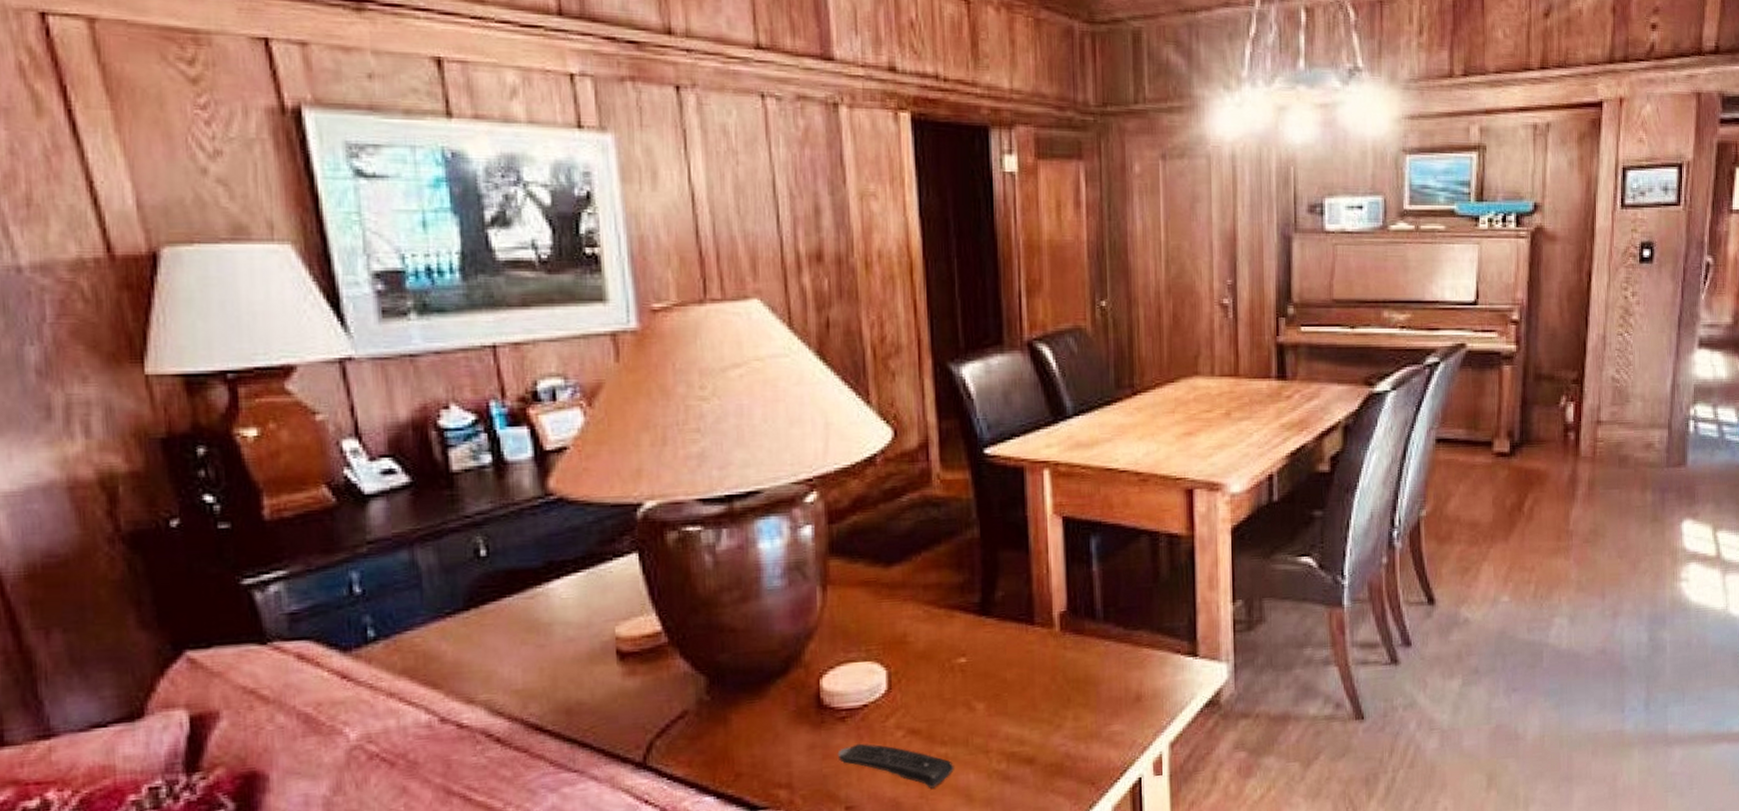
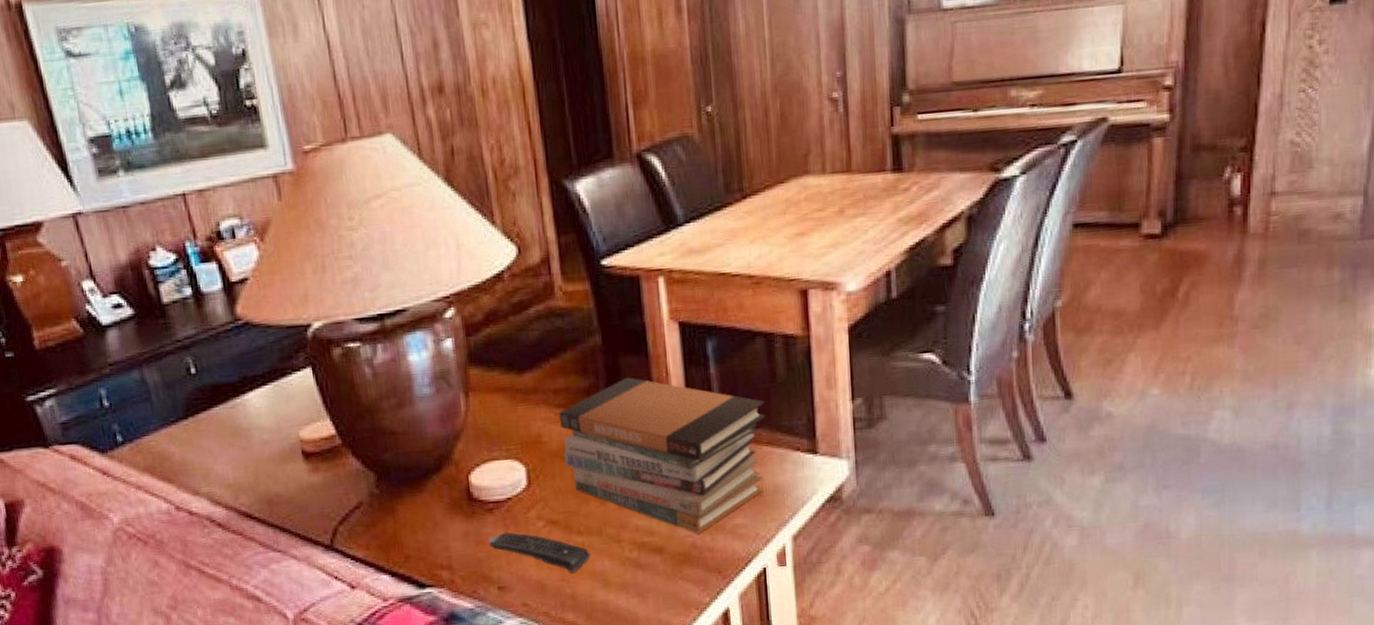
book stack: none [928,573,1147,742] -> present [558,377,765,534]

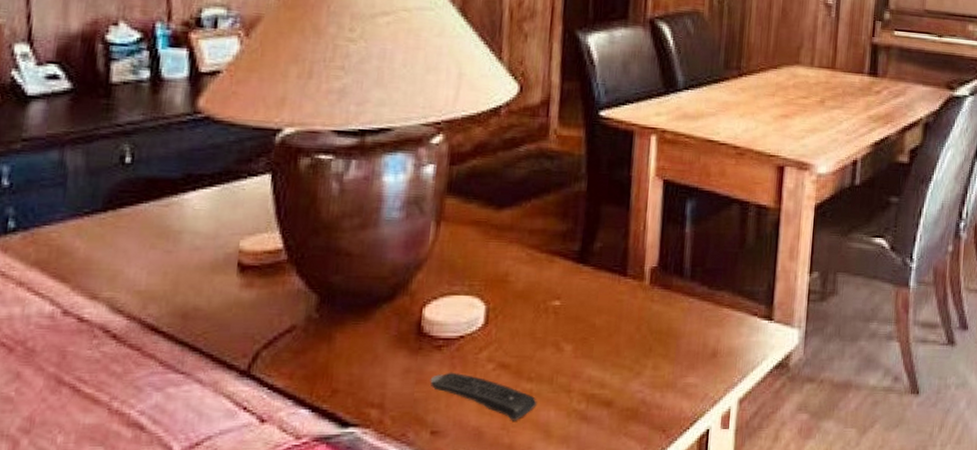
book stack: present [558,377,765,534] -> none [528,226,731,390]

